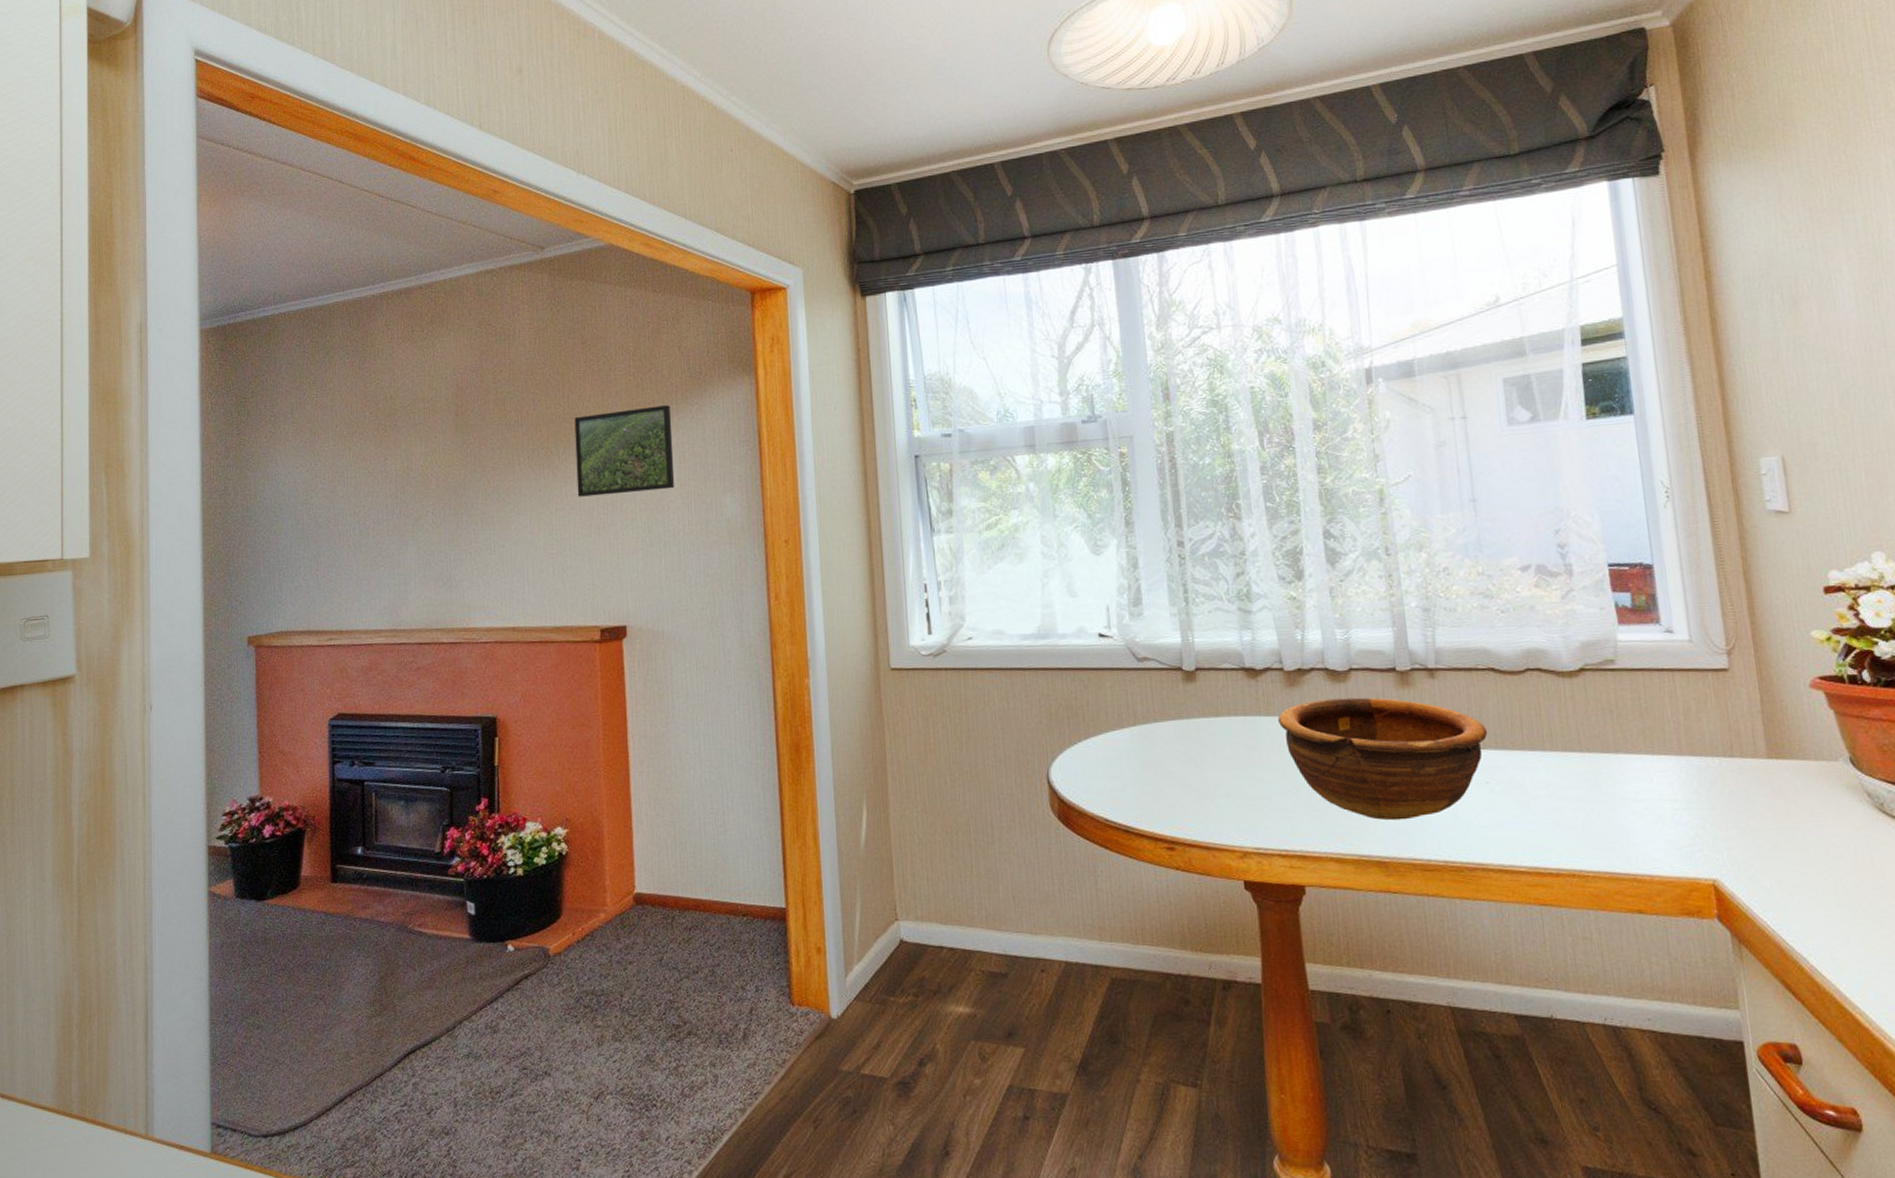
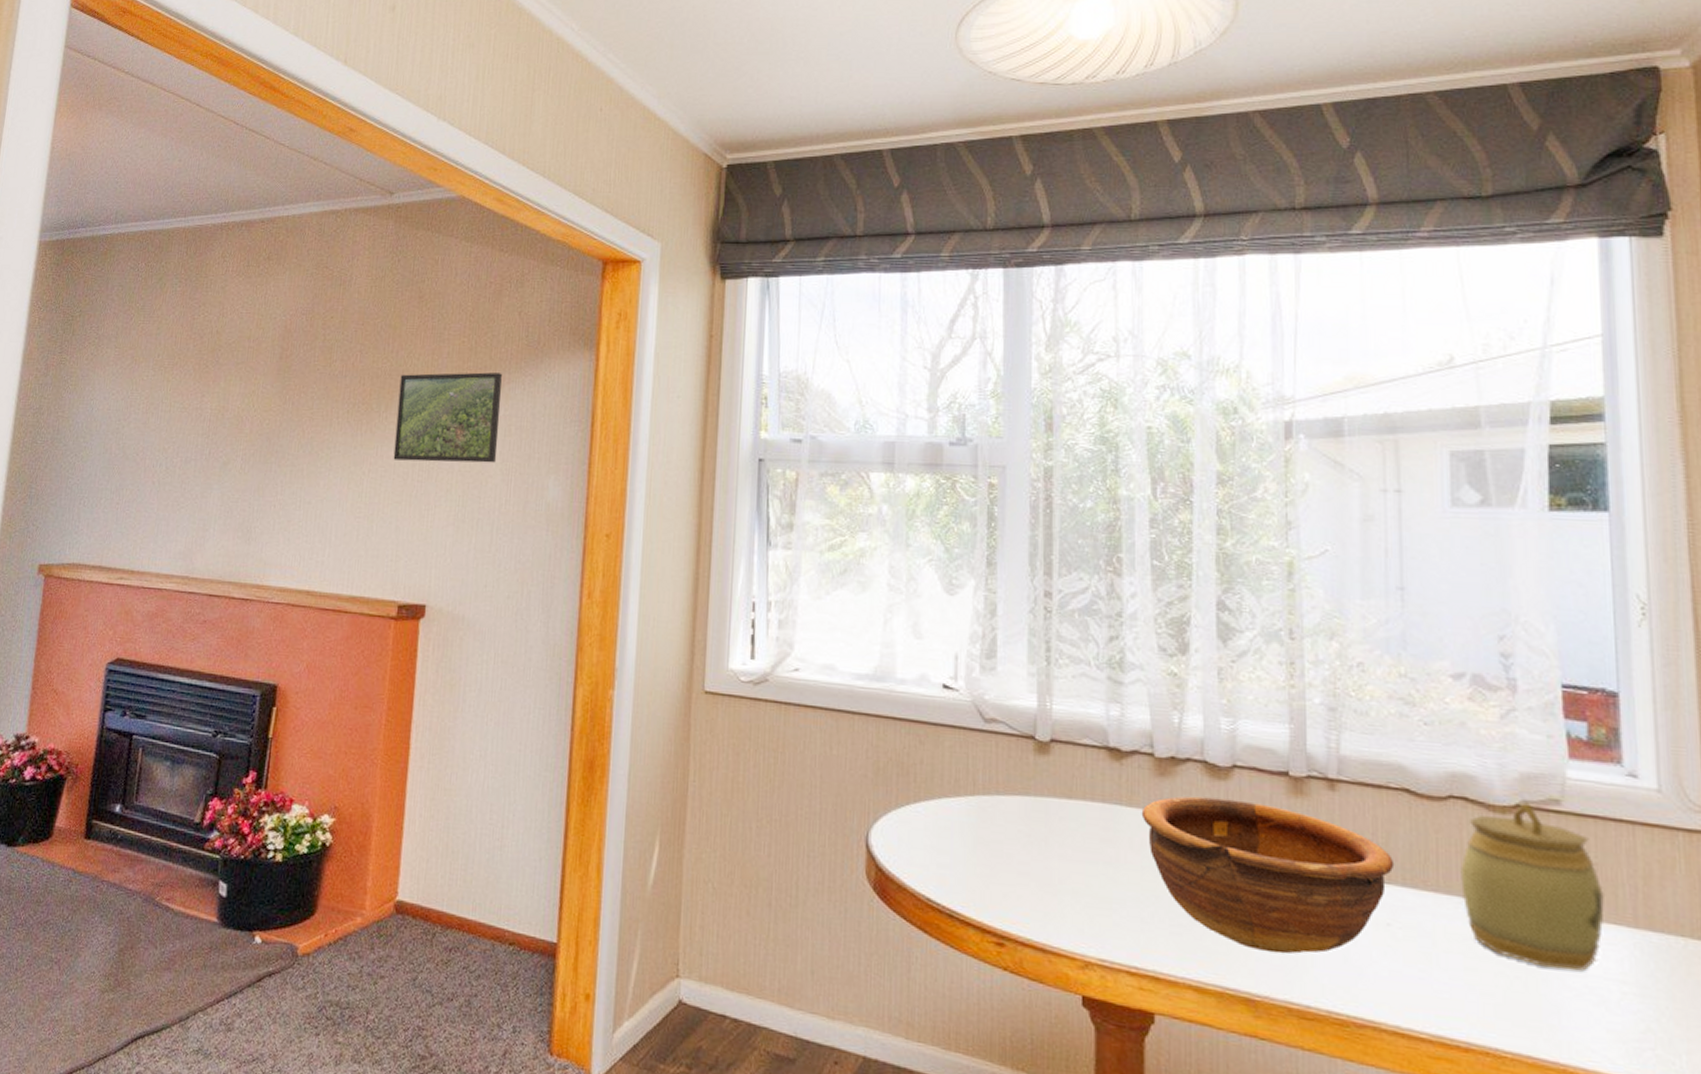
jar: none [1540,665,1656,798] -> present [1460,802,1604,971]

